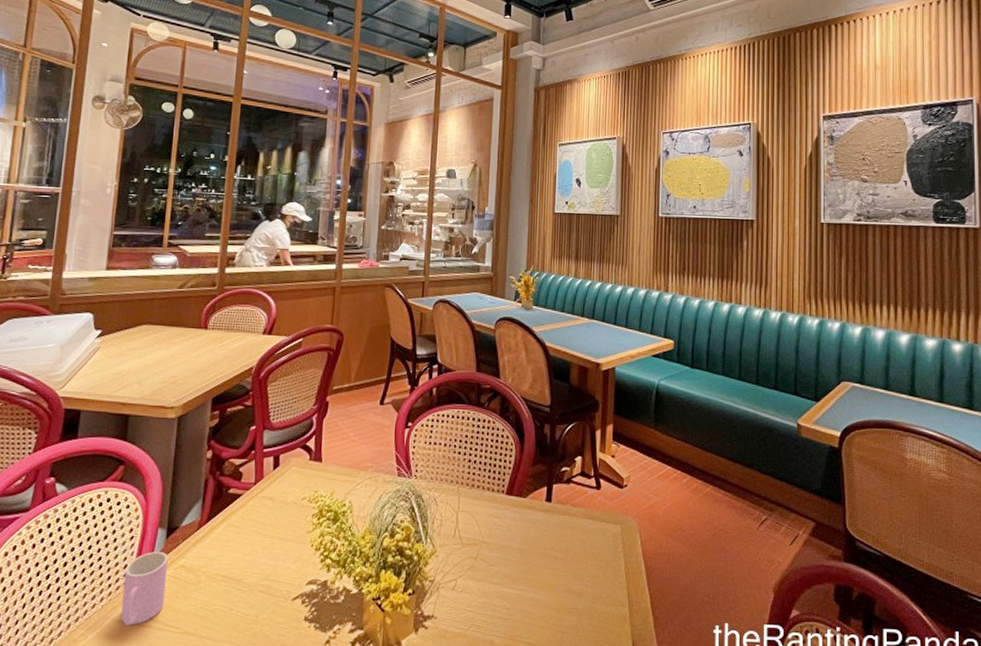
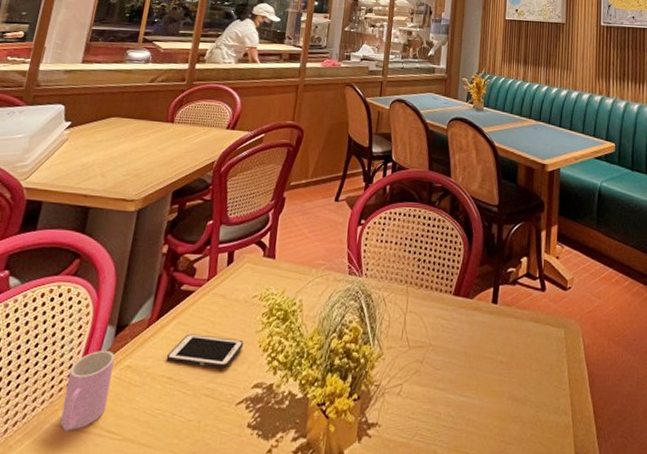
cell phone: none [219,535,295,567] -> present [166,333,243,369]

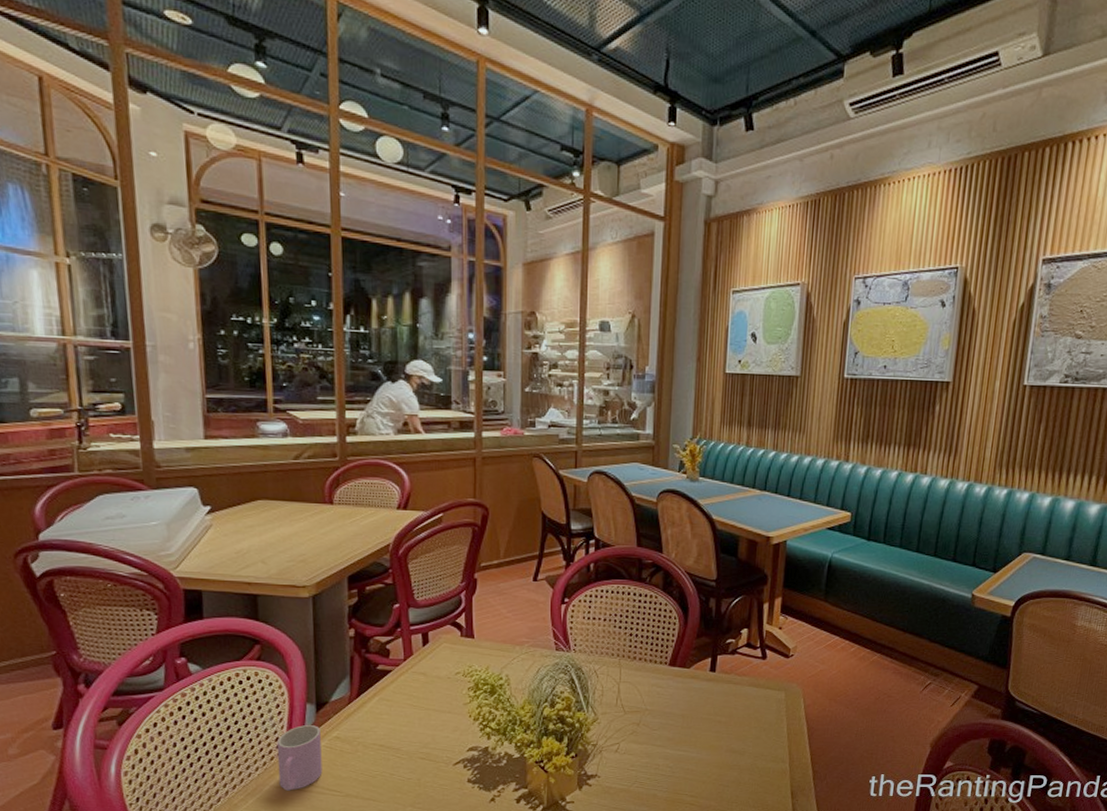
cell phone: present [166,333,243,369] -> none [374,708,452,736]

